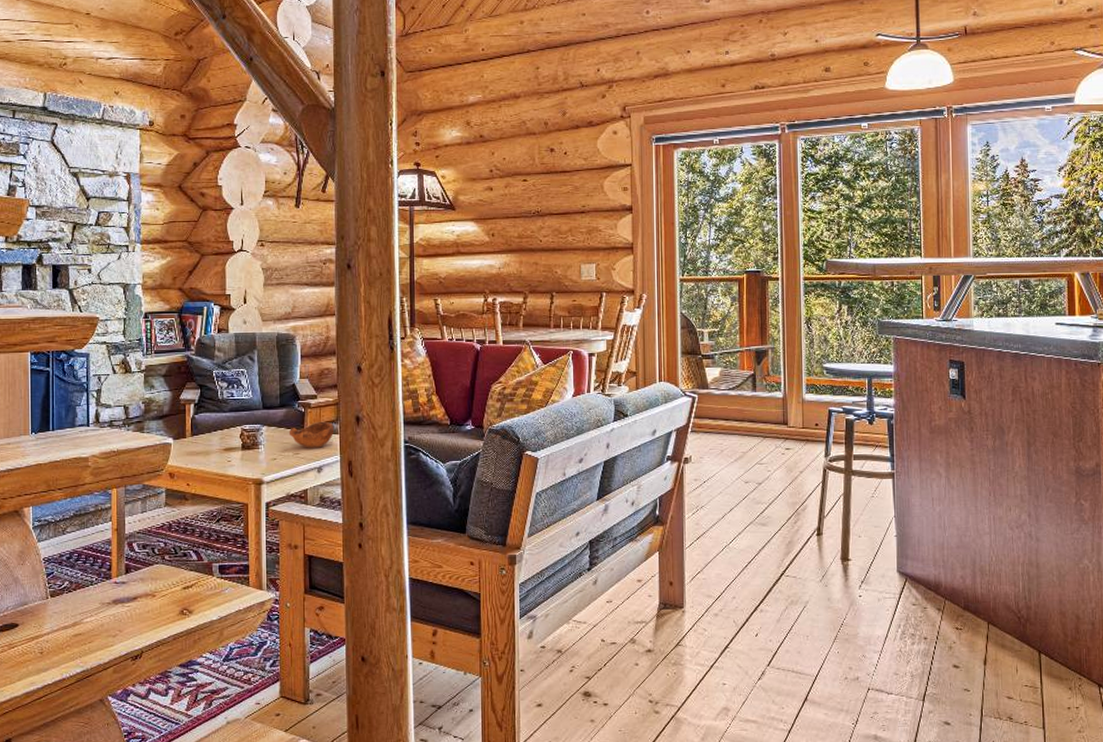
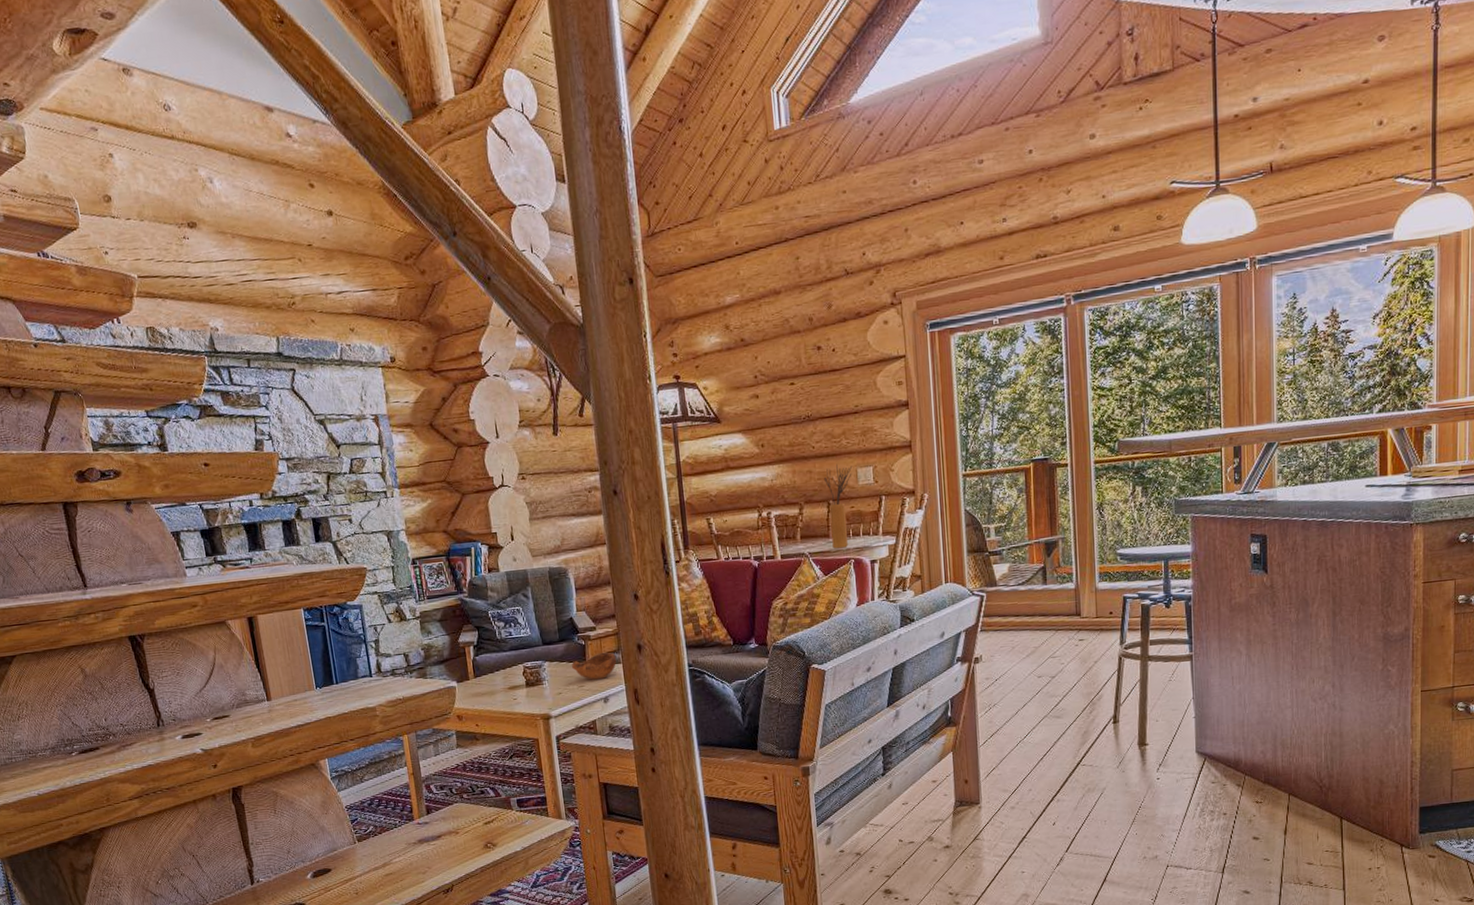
vase: none [548,258,577,339] -> present [823,464,853,549]

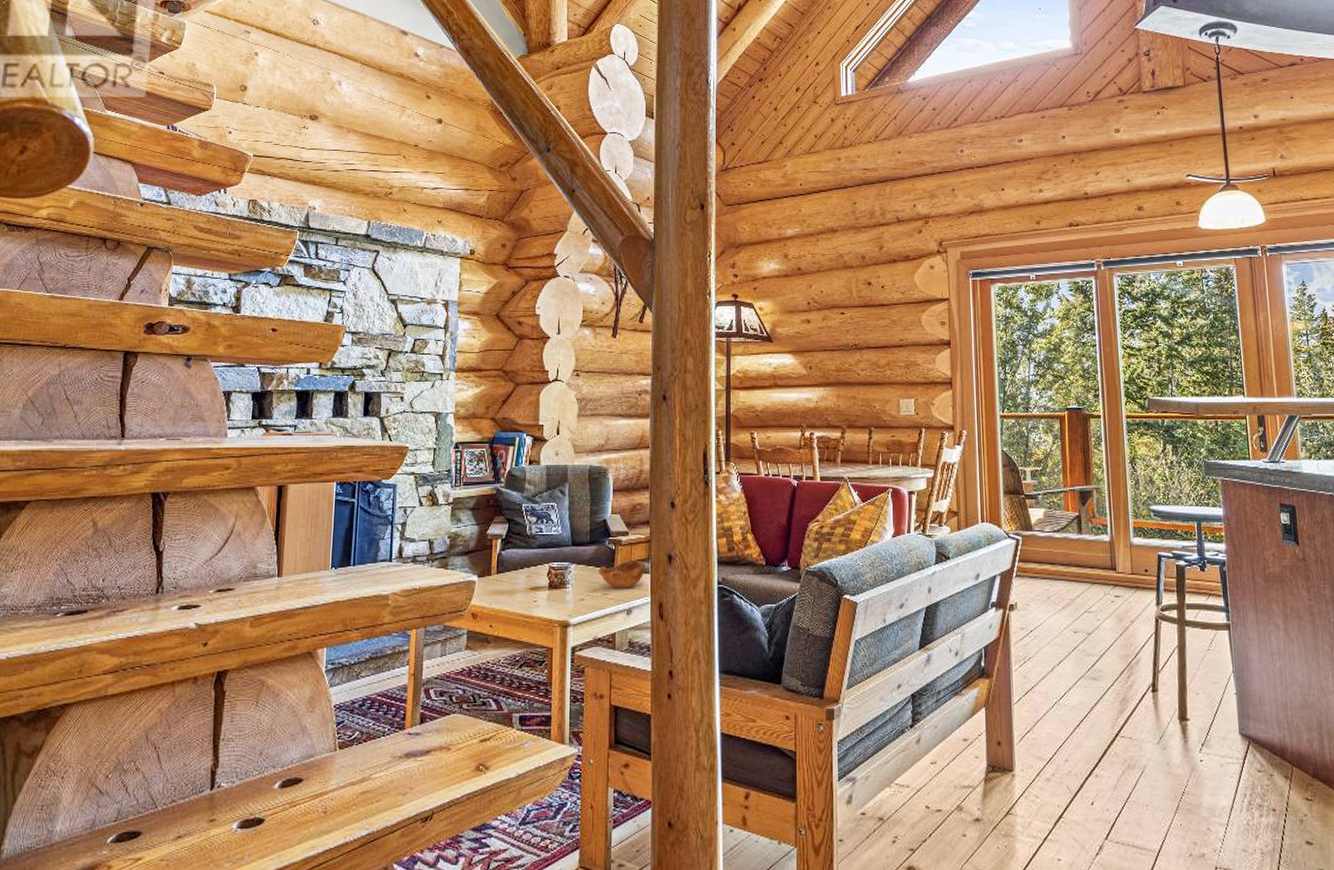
vase: present [823,464,853,549] -> none [866,392,895,476]

